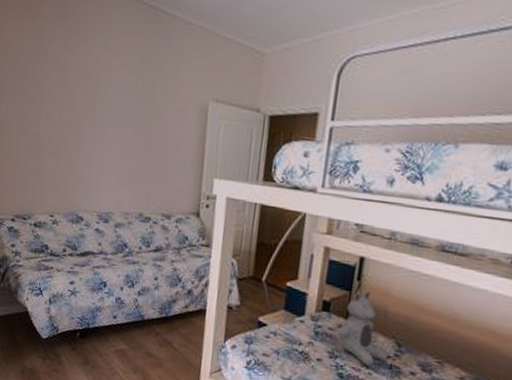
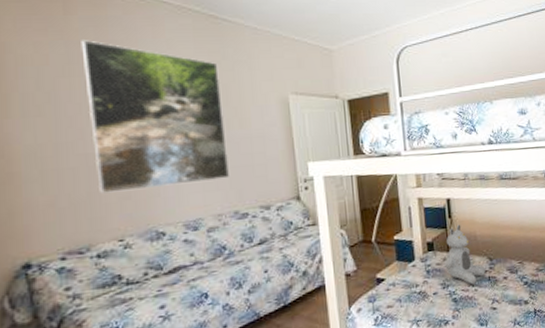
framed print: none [42,26,150,179] -> present [81,40,231,194]

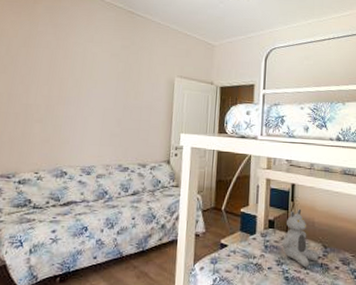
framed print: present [81,40,231,194] -> none [29,22,128,137]

